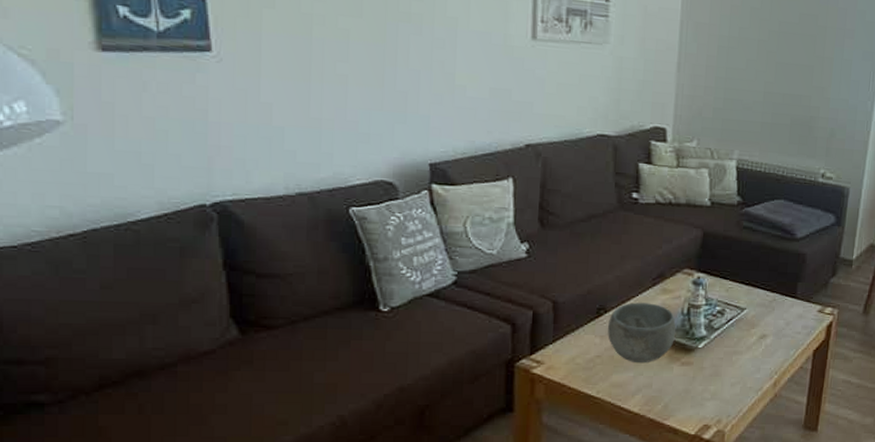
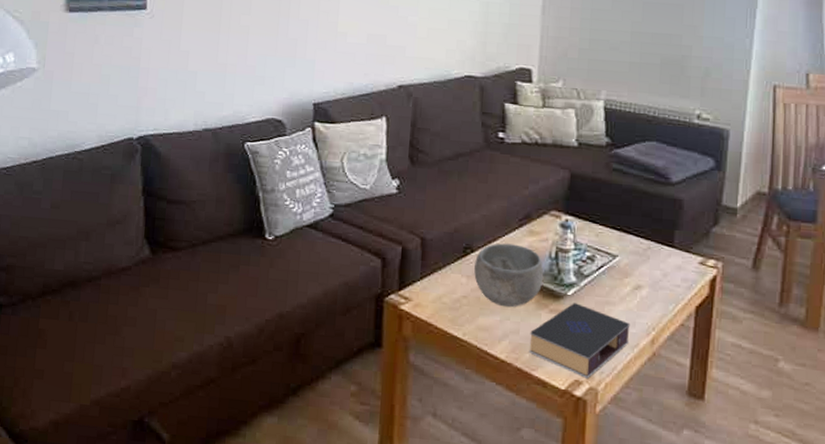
book: none [661,355,756,422] -> present [529,303,630,378]

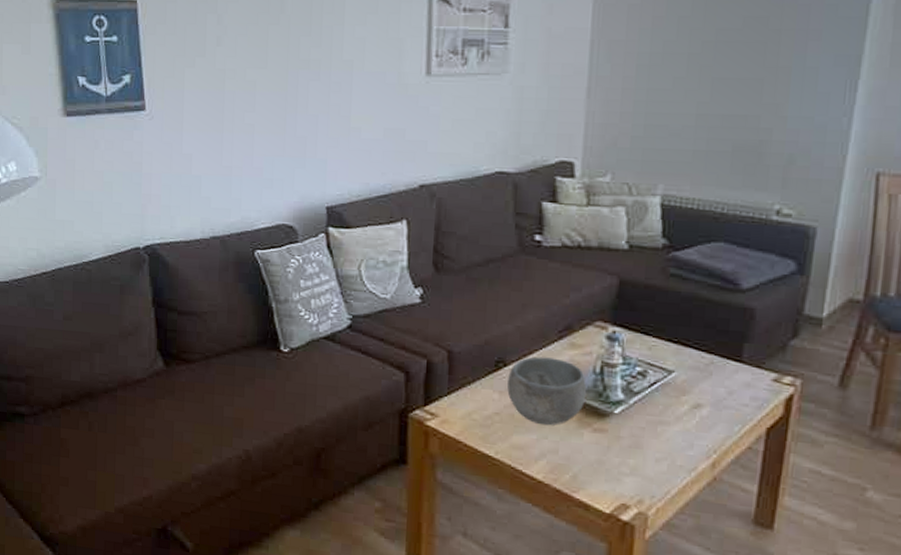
book: present [529,303,630,378] -> none [569,422,688,503]

